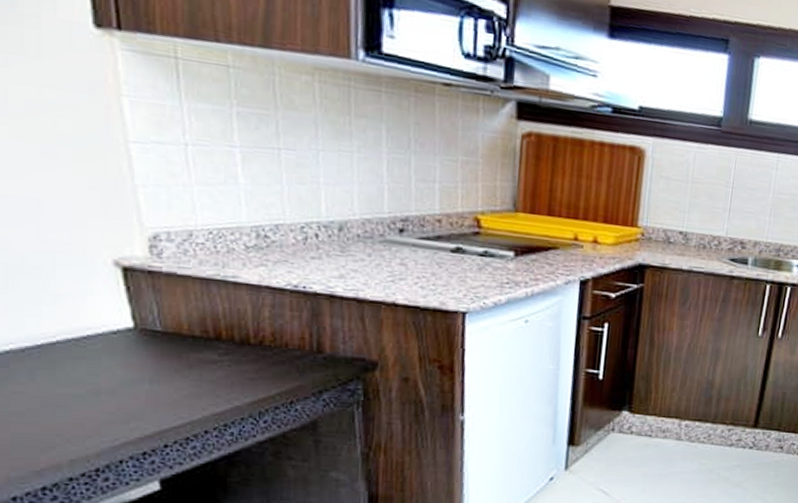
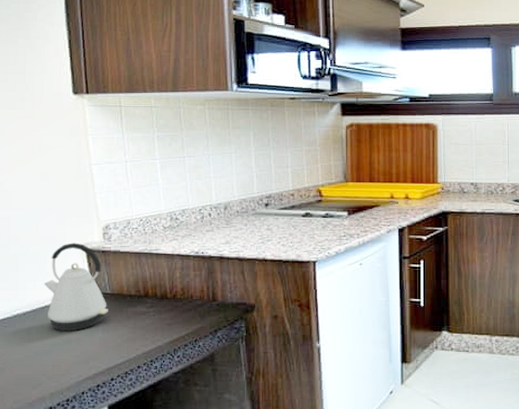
kettle: none [52,254,159,379] -> present [43,242,108,331]

